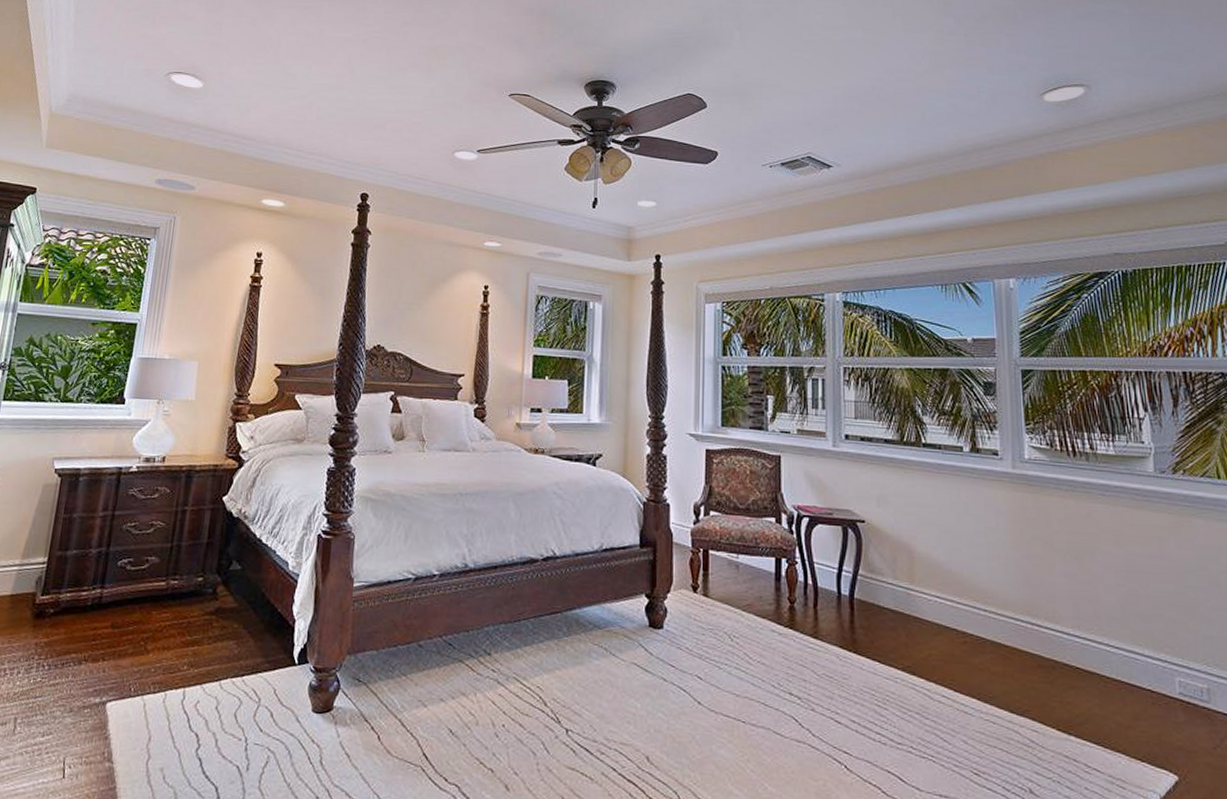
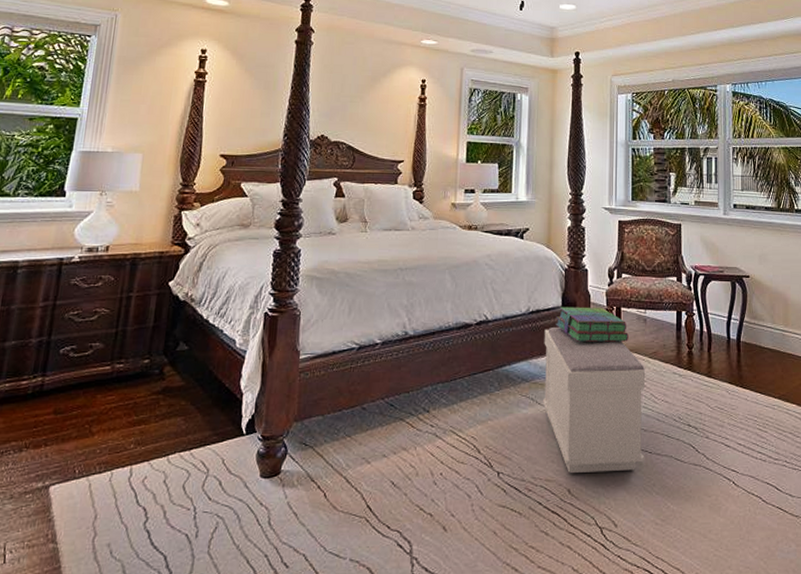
bench: none [617,568,738,742] -> present [542,326,646,474]
stack of books: none [632,545,718,590] -> present [555,306,629,342]

